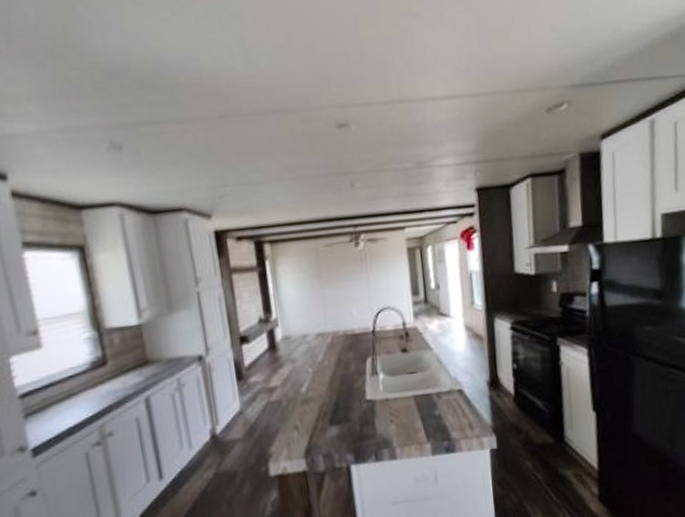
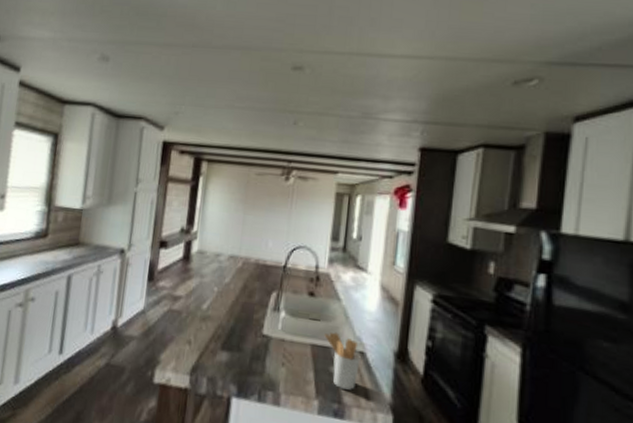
utensil holder: none [424,379,460,427] -> present [324,332,361,390]

